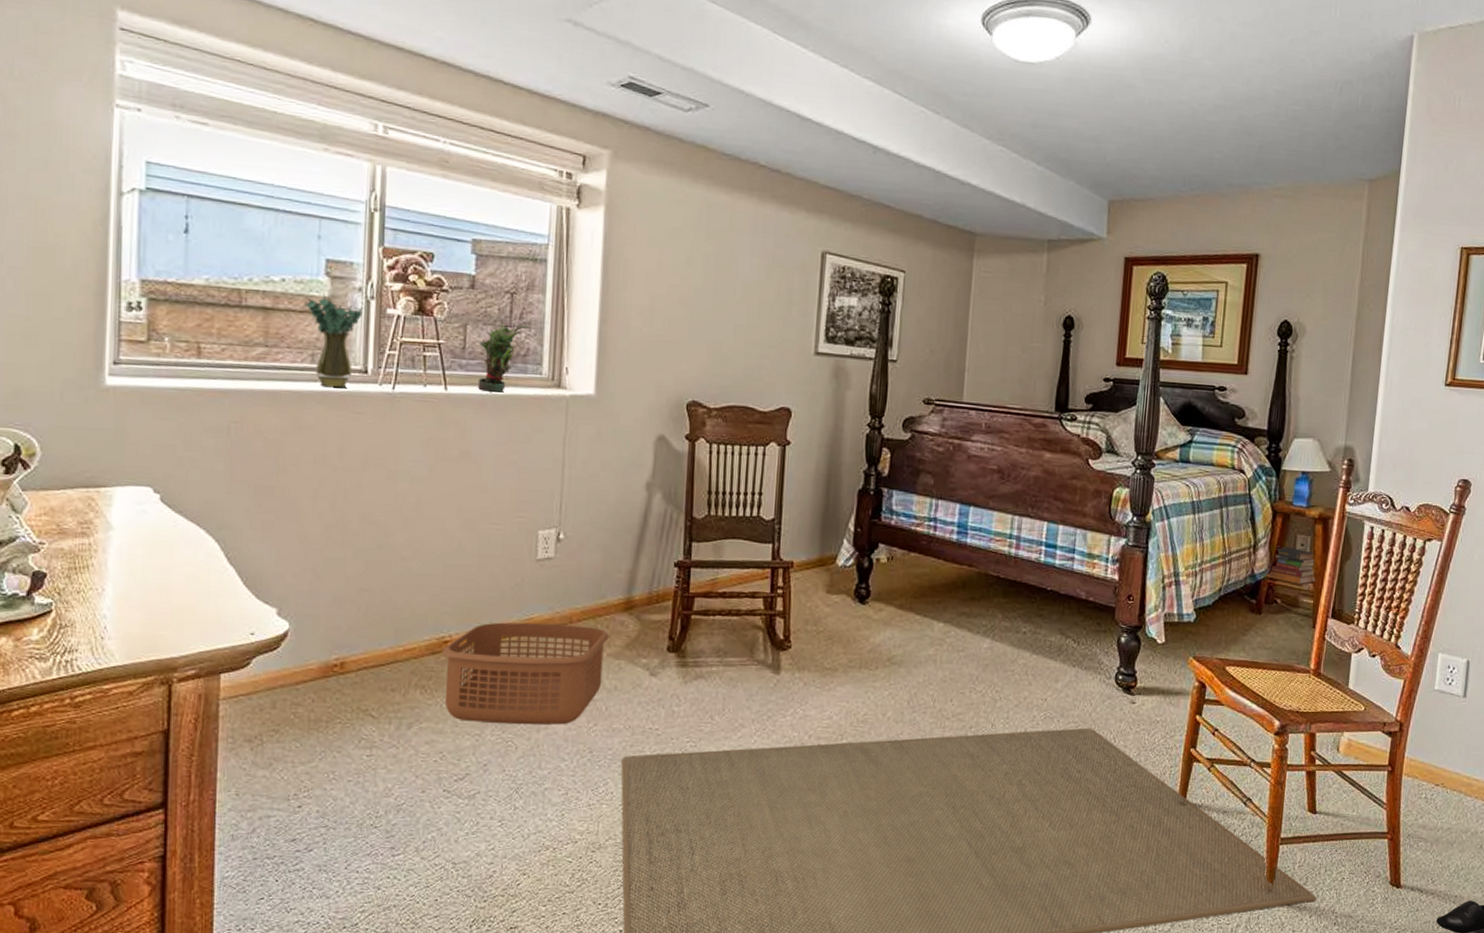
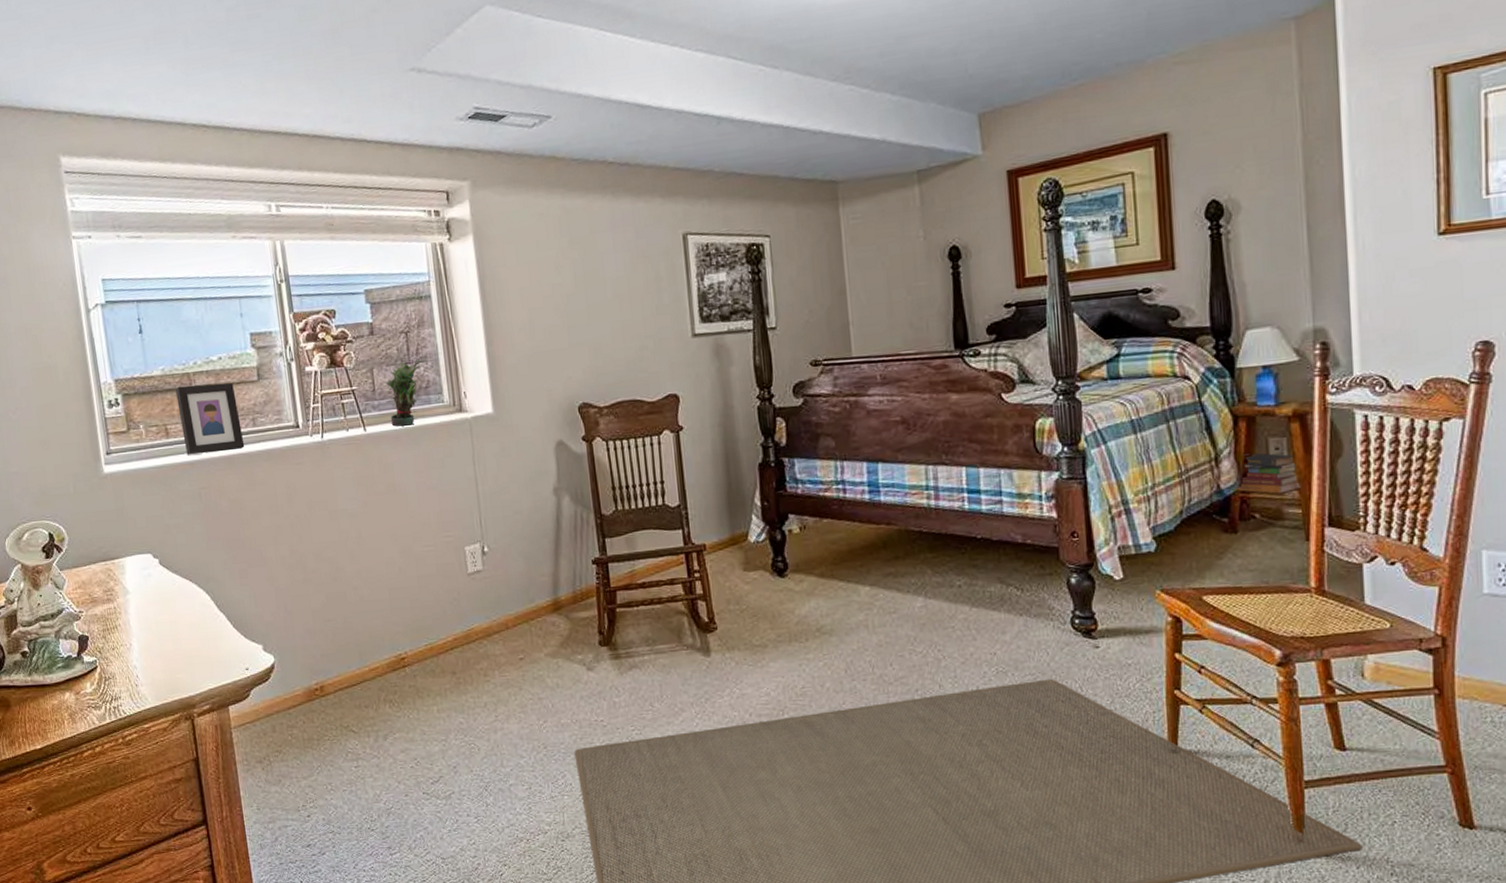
picture frame: none [218,302,297,386] -> present [175,382,245,455]
vase: present [302,294,363,387] -> none [238,364,288,445]
clothes hamper: present [442,622,610,725] -> none [401,630,545,729]

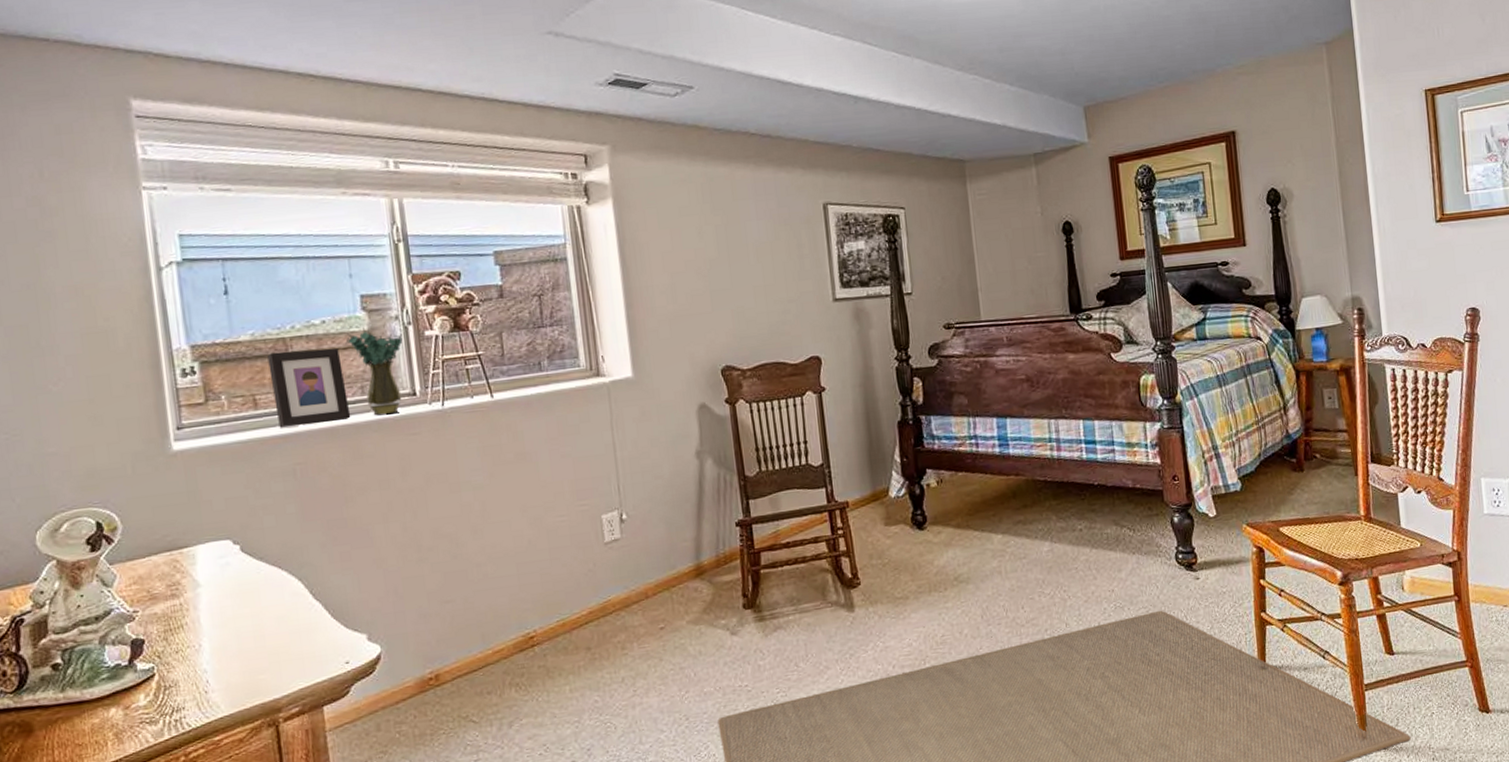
vase: none [238,364,288,445] -> present [345,328,403,415]
potted plant: present [385,358,427,427] -> none [515,321,562,393]
books: present [1234,453,1302,494] -> none [1299,402,1350,437]

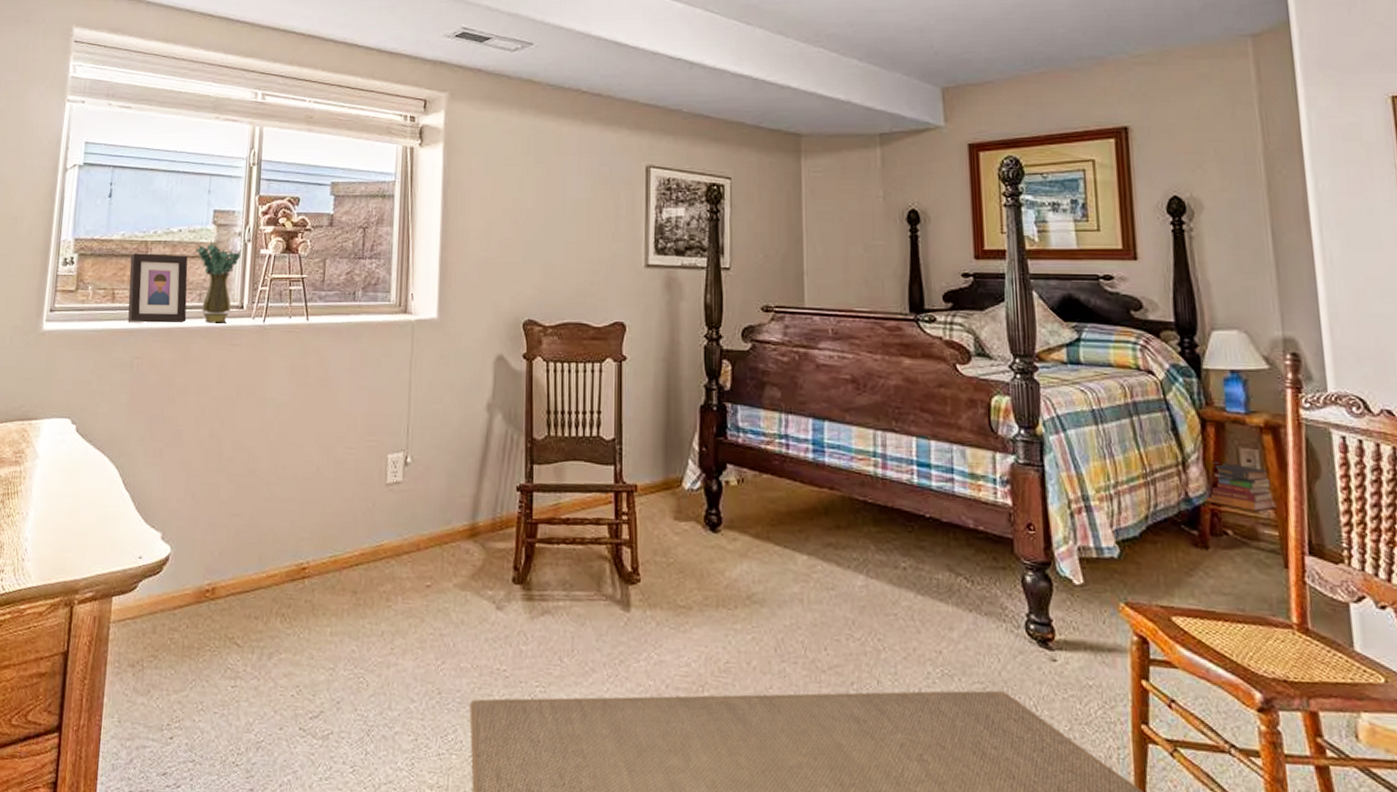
books: none [1299,402,1350,437] -> present [1203,462,1277,511]

